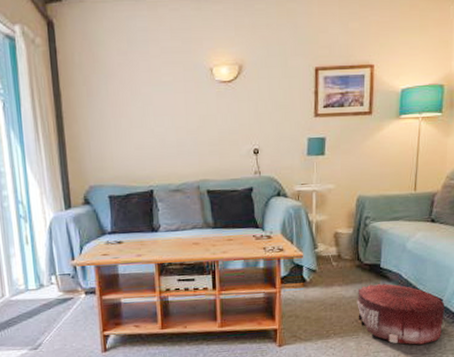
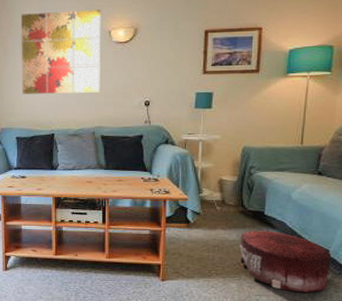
wall art: none [105,43,204,145] -> present [20,10,101,94]

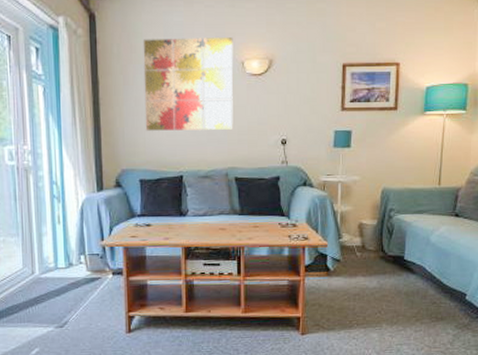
pouf: present [240,230,332,294] -> none [380,275,469,340]

